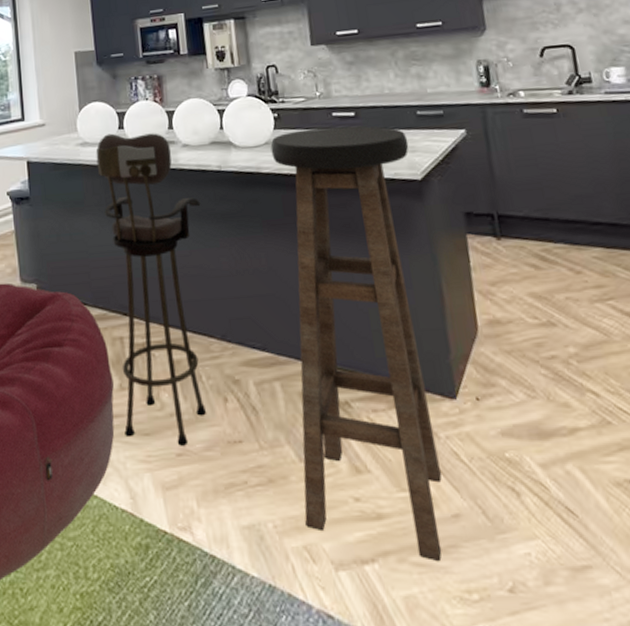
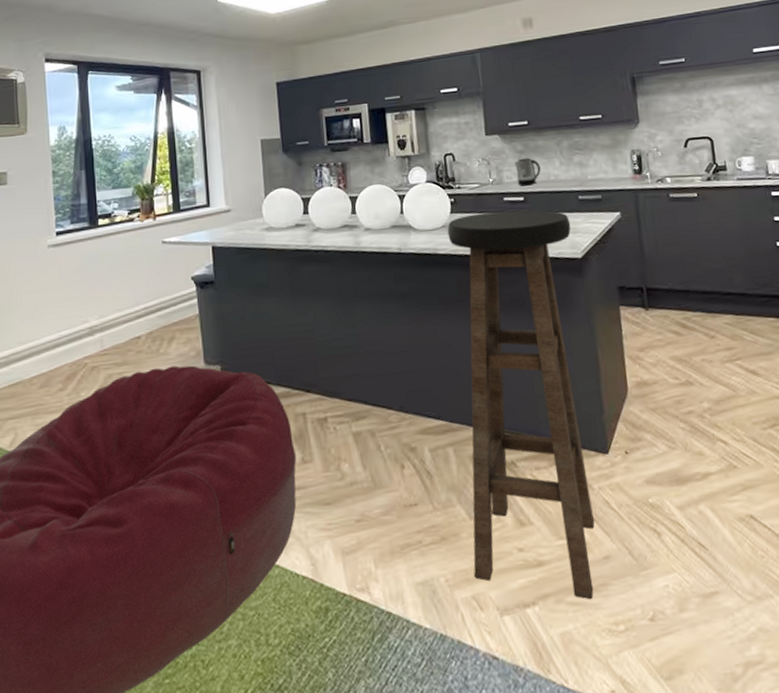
bar stool: present [95,133,206,446] -> none [280,217,384,513]
kettle: none [343,69,374,100] -> present [514,157,541,186]

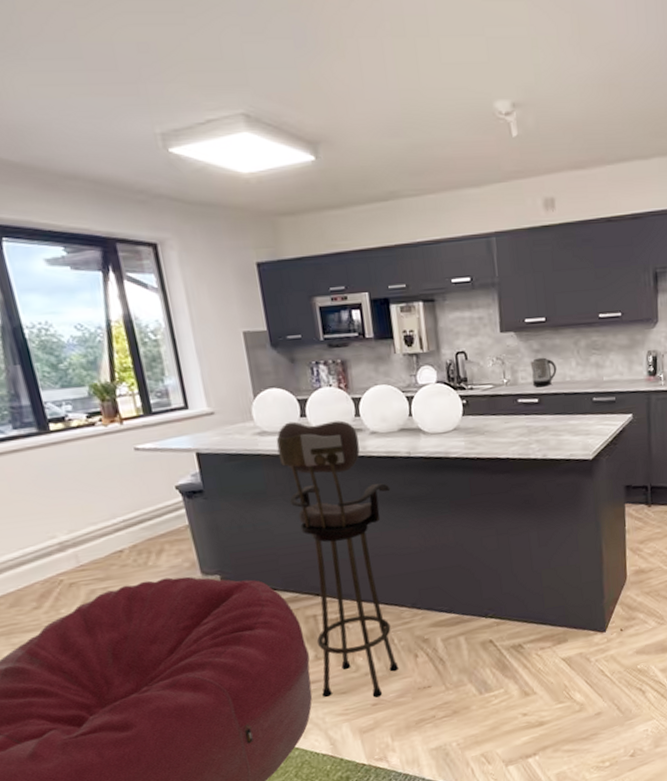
bar stool: none [280,217,384,513] -> present [276,420,398,698]
bar stool: present [447,210,595,599] -> none [459,412,590,747]

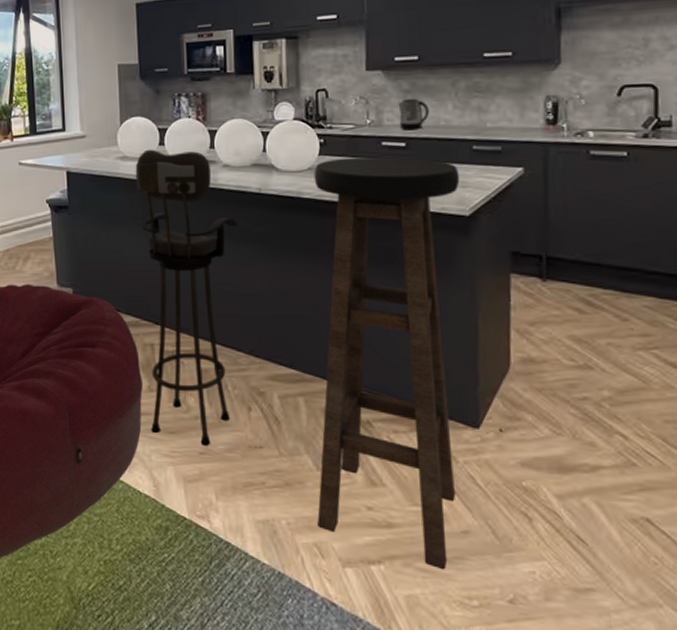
bar stool: none [459,412,590,747] -> present [314,156,460,569]

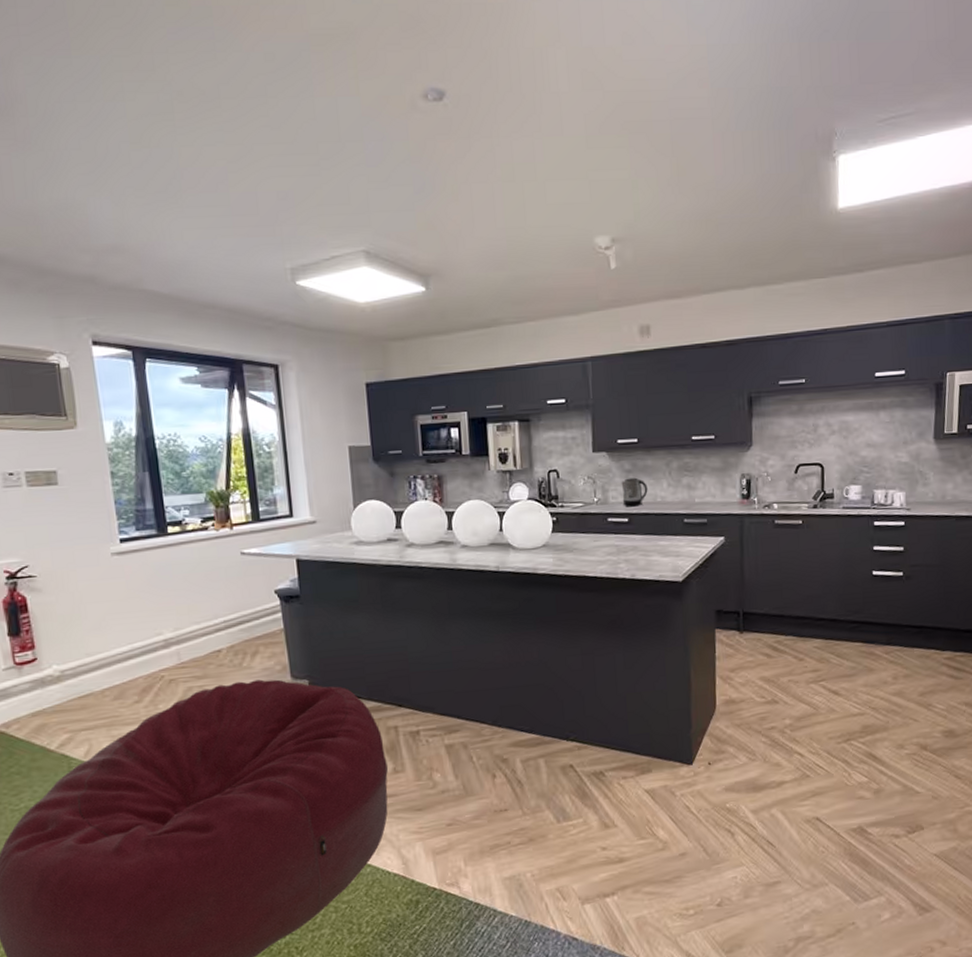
bar stool: present [135,149,238,446] -> none [371,532,478,817]
bar stool: present [314,156,460,569] -> none [548,531,674,889]

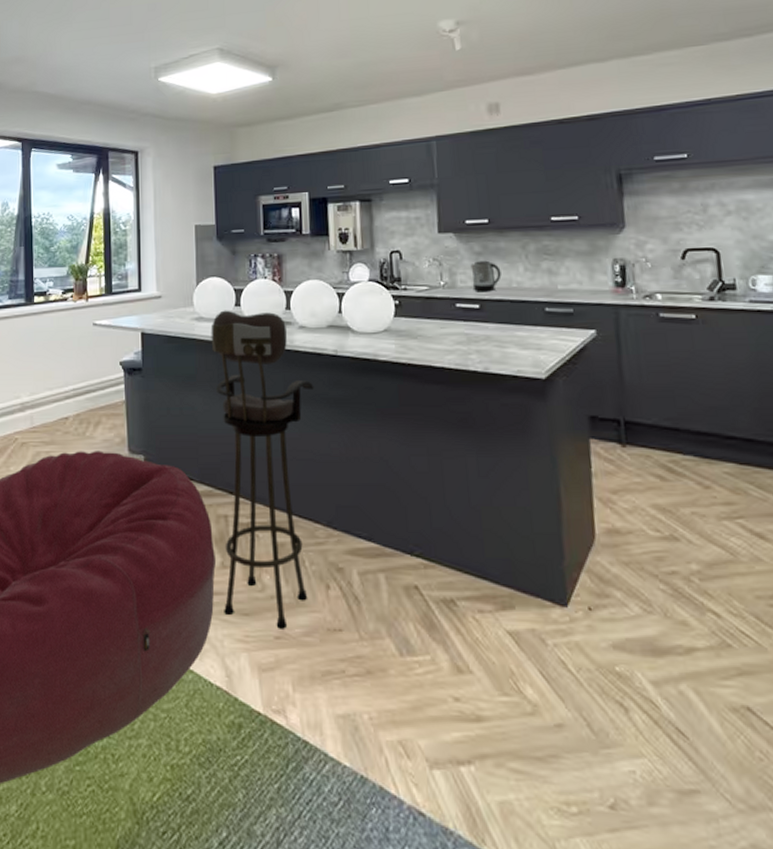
bar stool: none [371,532,478,817] -> present [211,310,314,629]

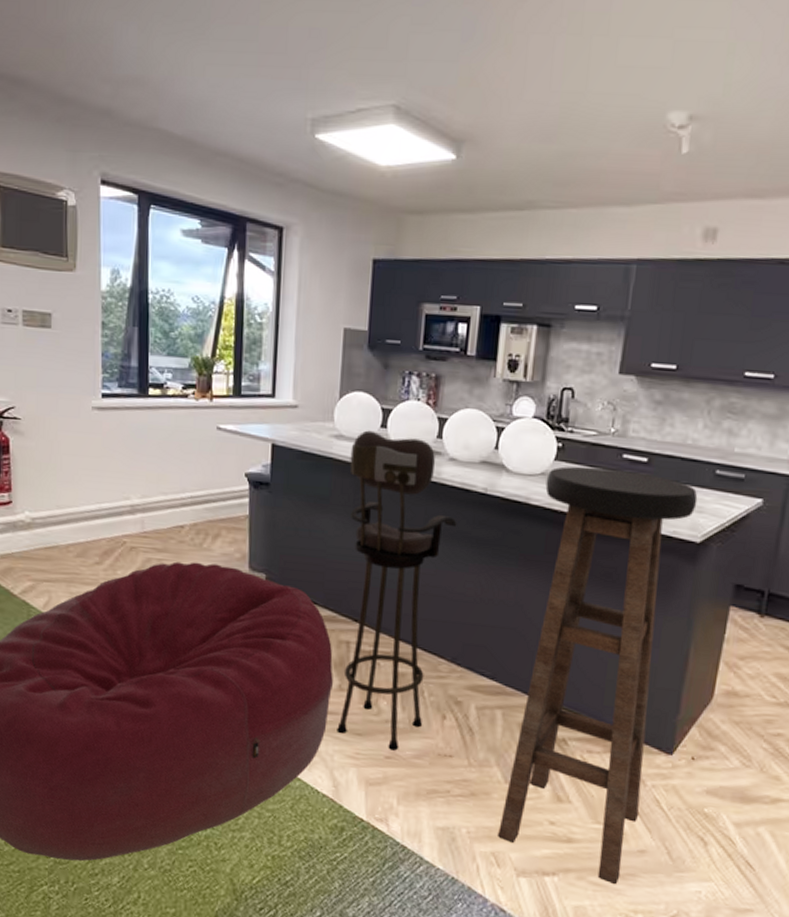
bar stool: none [389,318,546,769] -> present [498,466,698,884]
kettle: present [470,260,502,292] -> none [644,410,679,446]

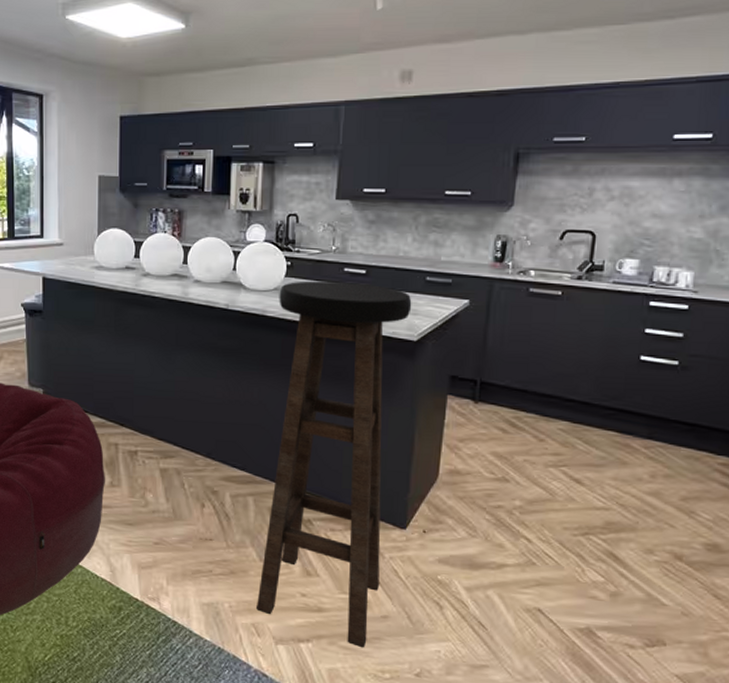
bar stool: present [337,430,457,751] -> none [110,261,204,537]

